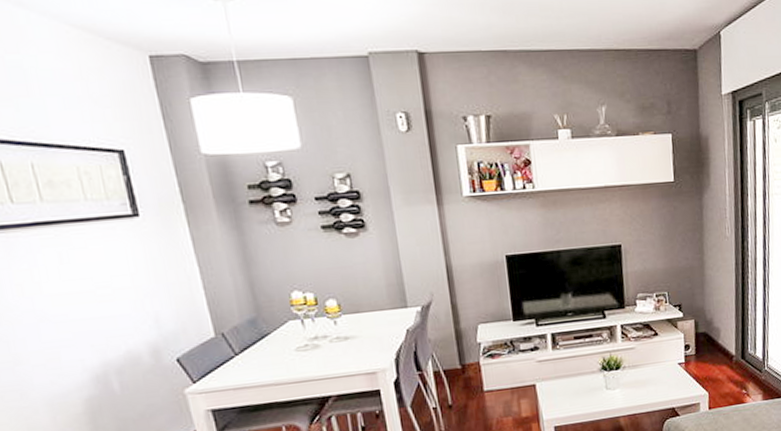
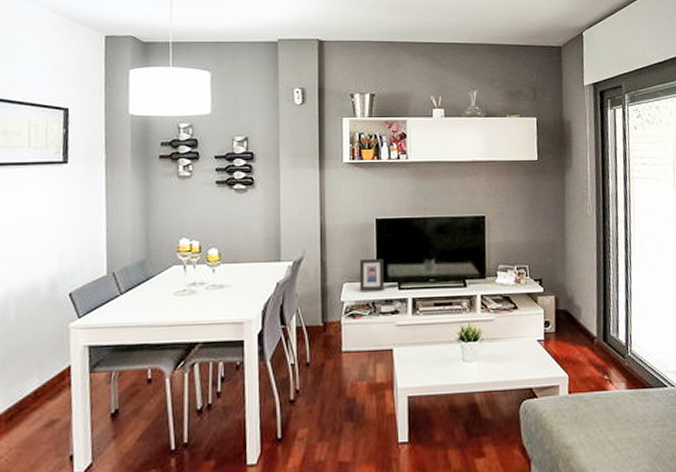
picture frame: none [492,296,521,331] -> present [359,258,384,291]

